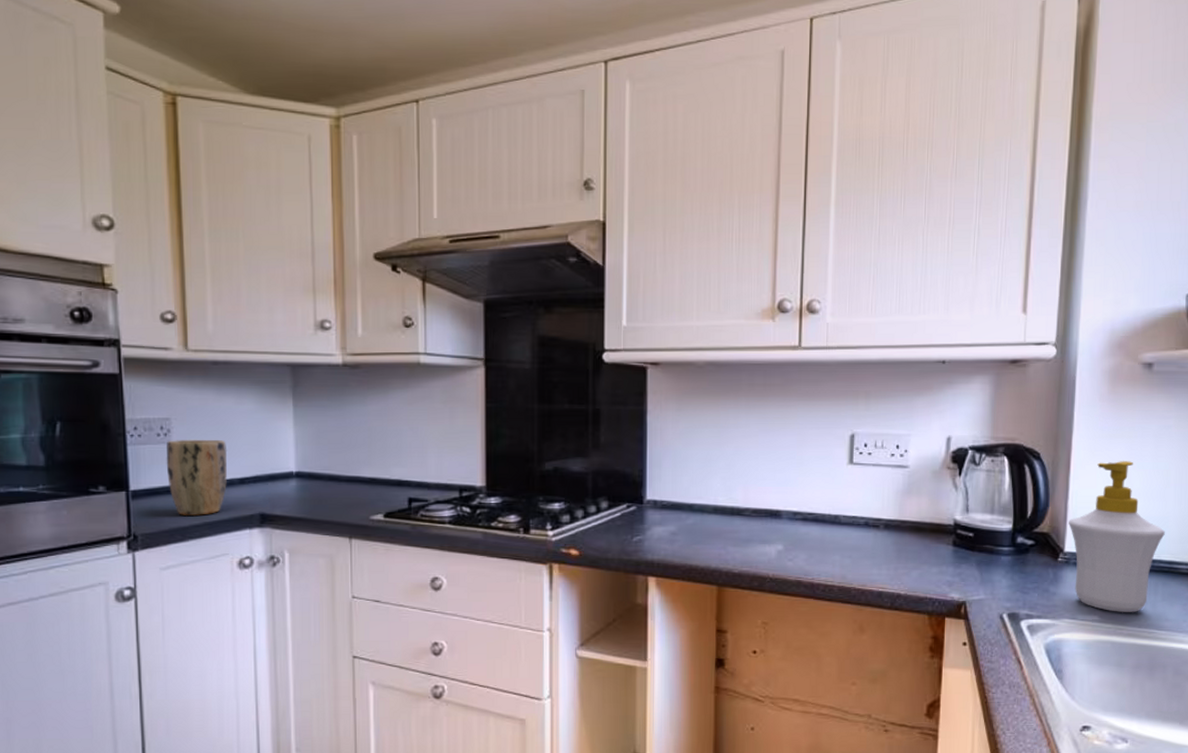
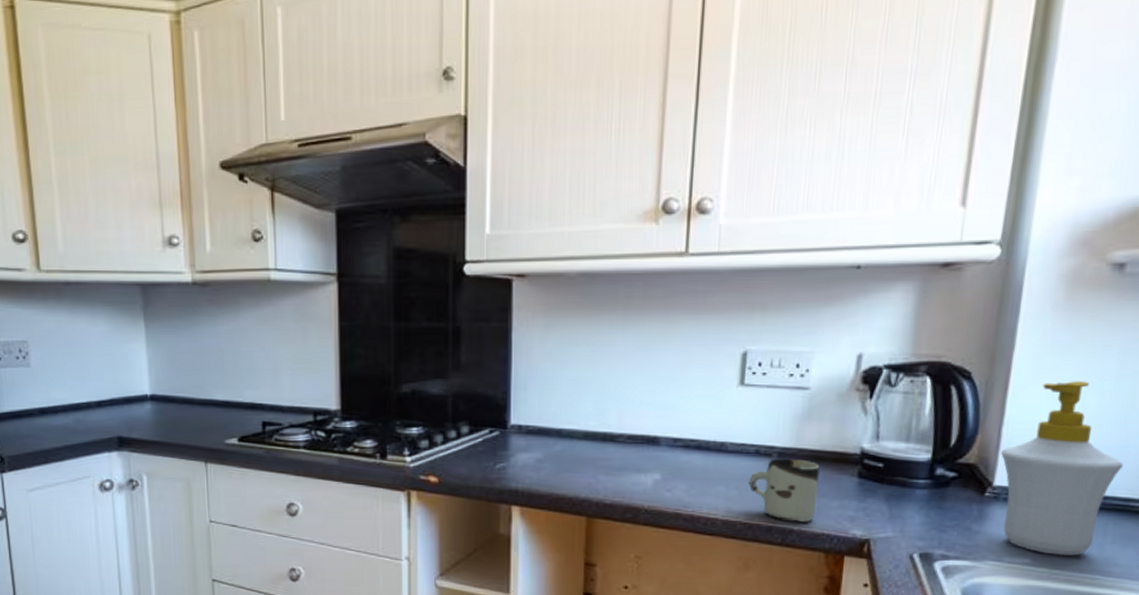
plant pot: present [166,439,227,515] -> none [26,362,85,438]
cup: none [860,529,920,587] -> present [748,458,820,522]

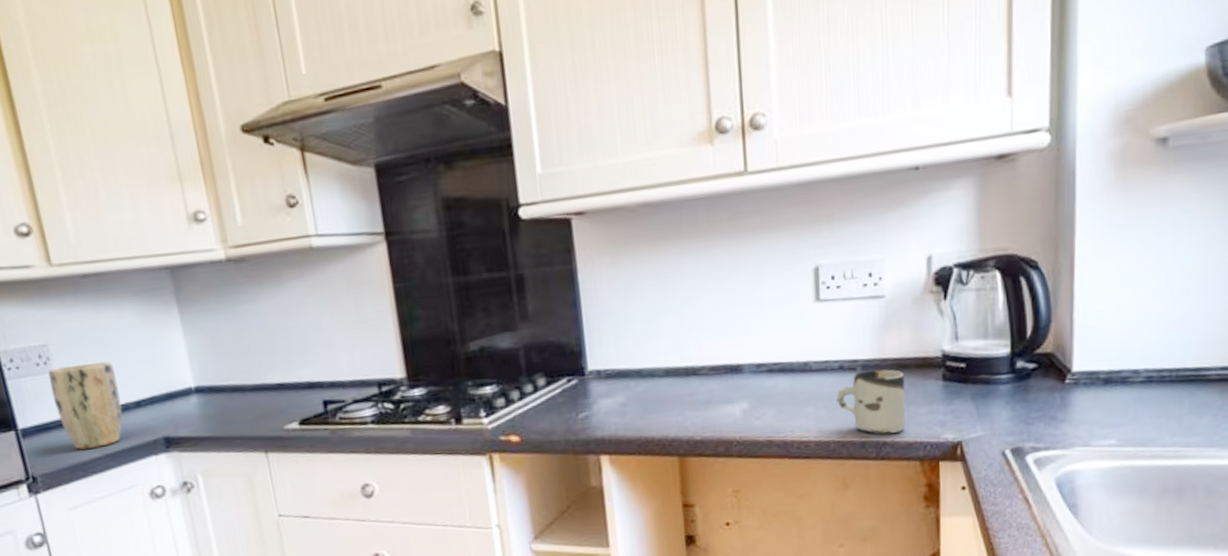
plant pot: none [26,362,85,438] -> present [48,361,123,450]
soap bottle: present [1001,381,1123,555] -> none [1076,257,1190,433]

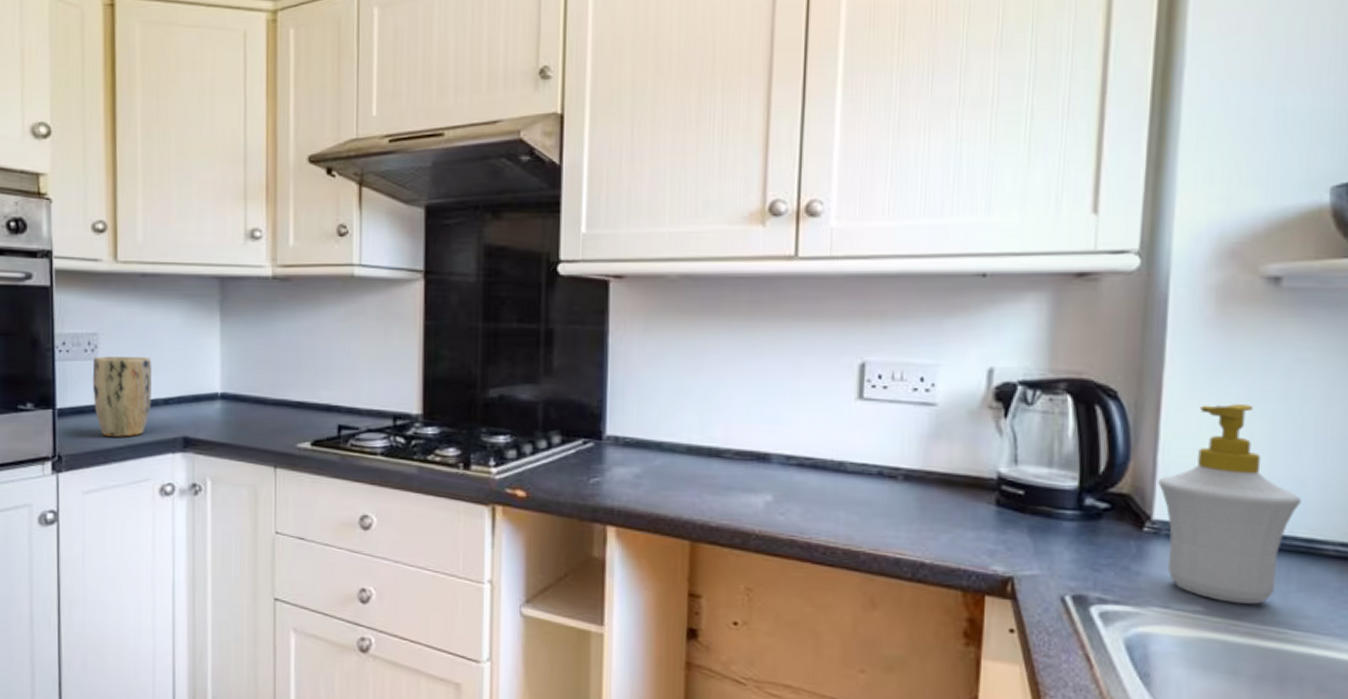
cup: present [836,369,906,434] -> none [872,481,952,555]
soap bottle: none [1076,257,1190,433] -> present [1158,404,1301,604]

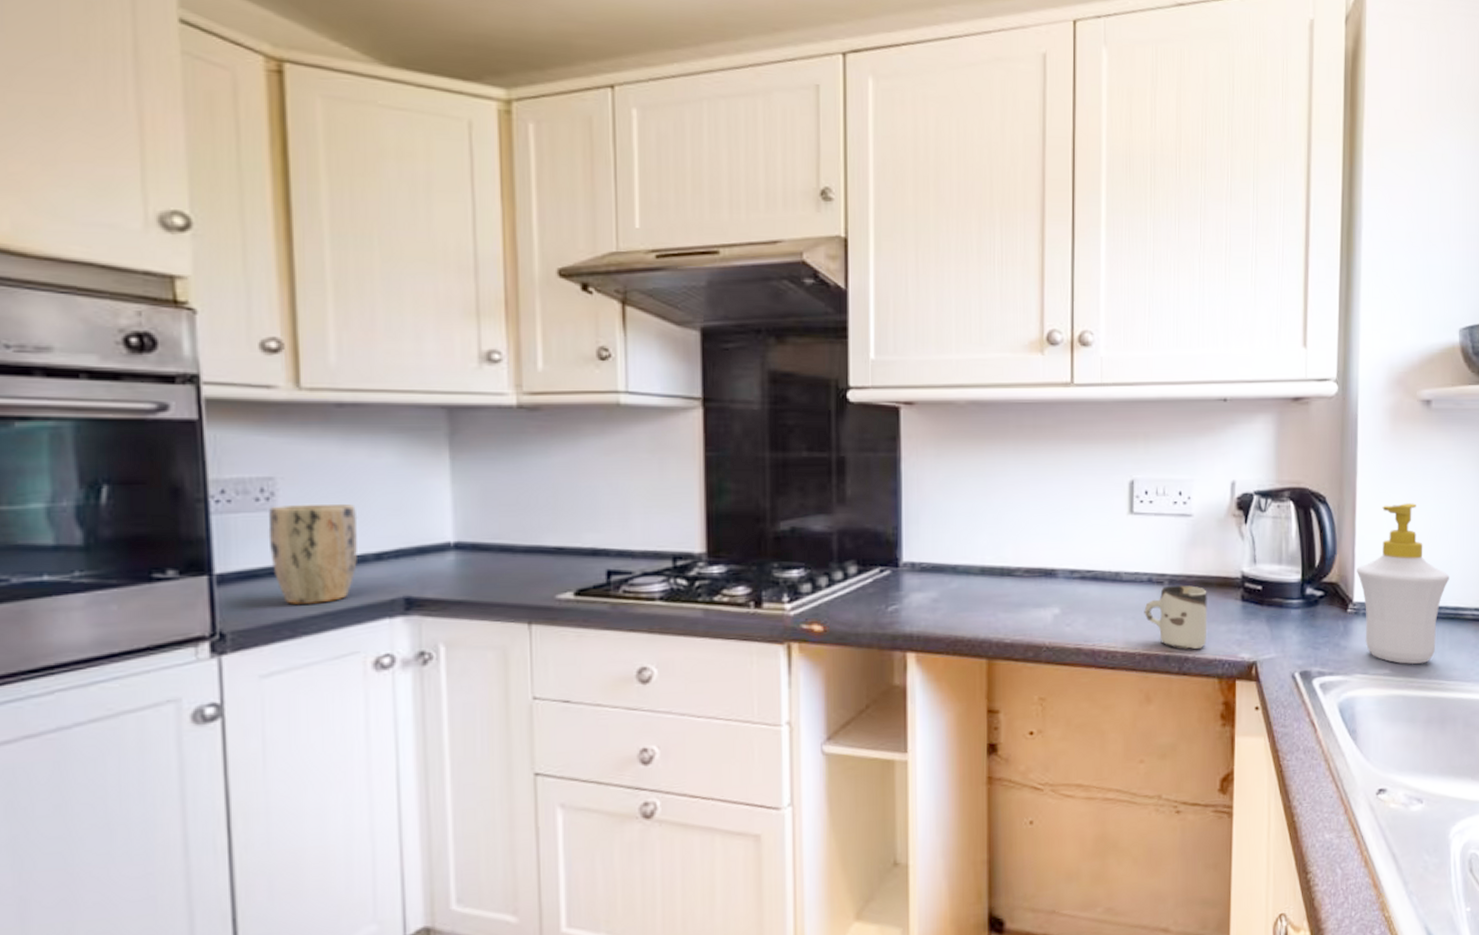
cup: none [872,481,952,555] -> present [1144,585,1207,649]

